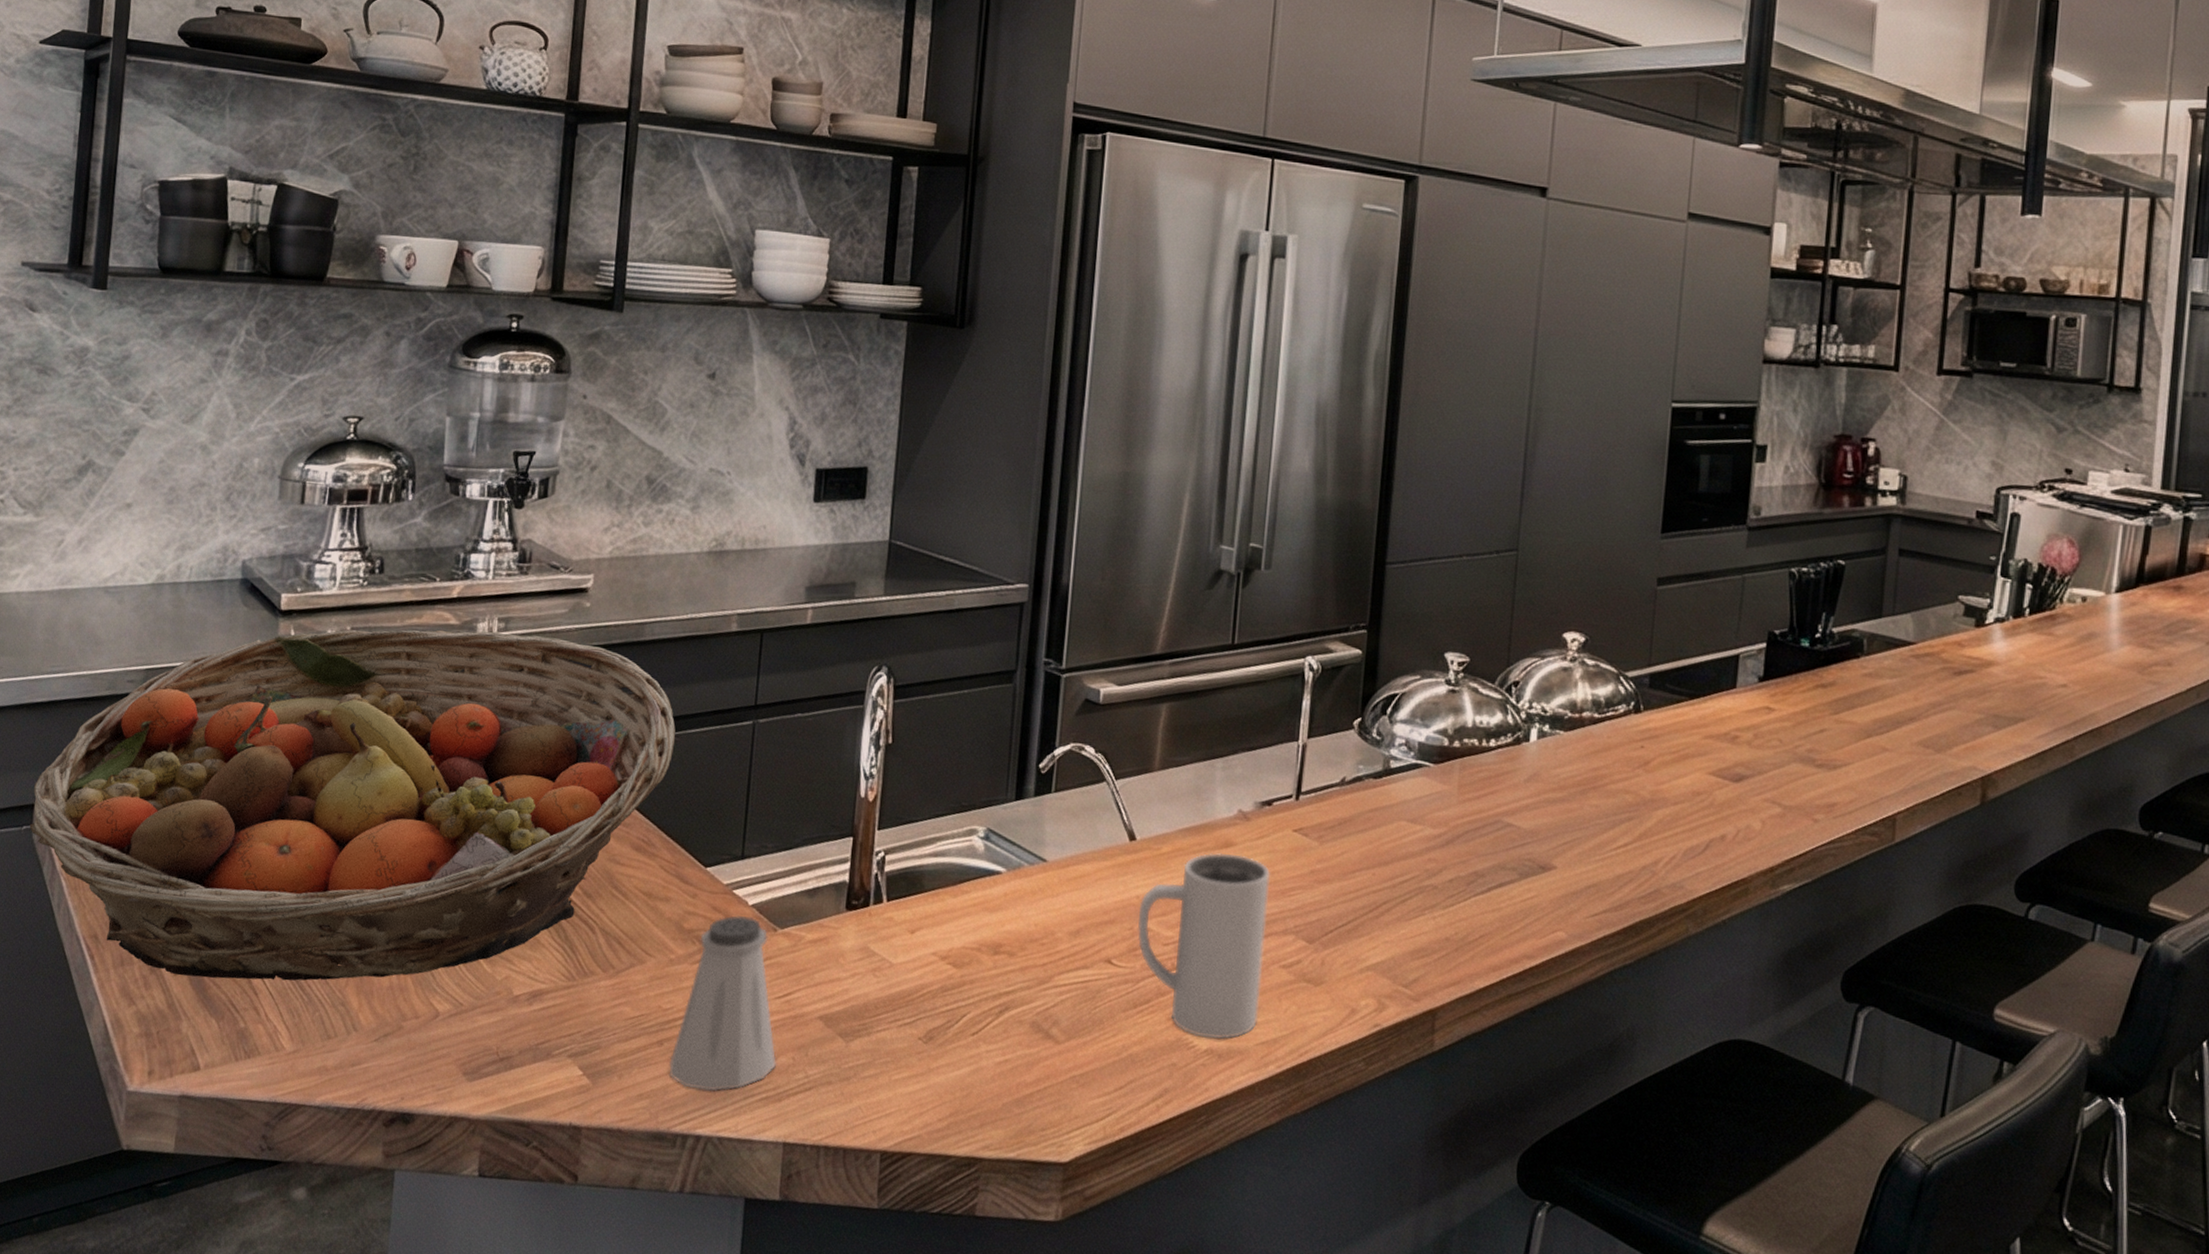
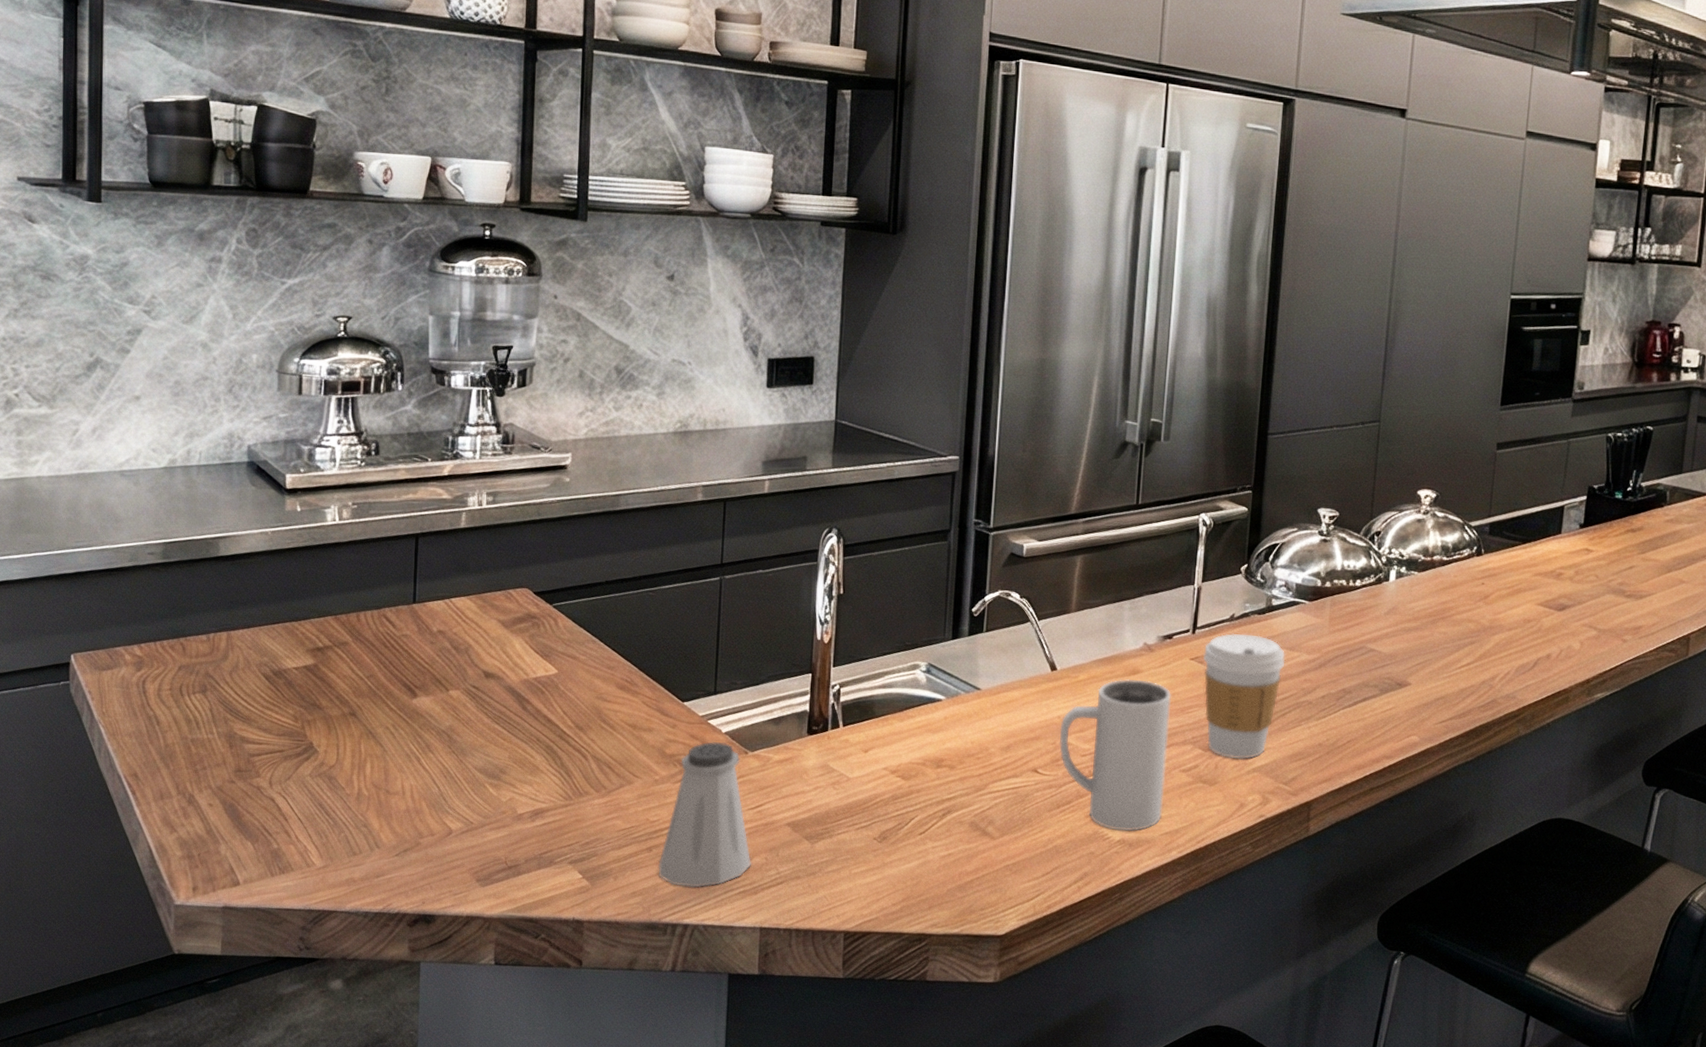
fruit basket: present [29,629,676,981] -> none [66,503,652,808]
coffee cup: none [1308,800,1406,955] -> present [1203,633,1286,760]

